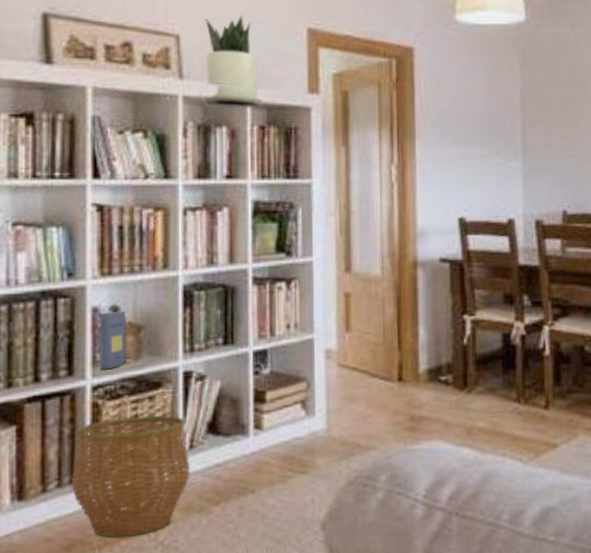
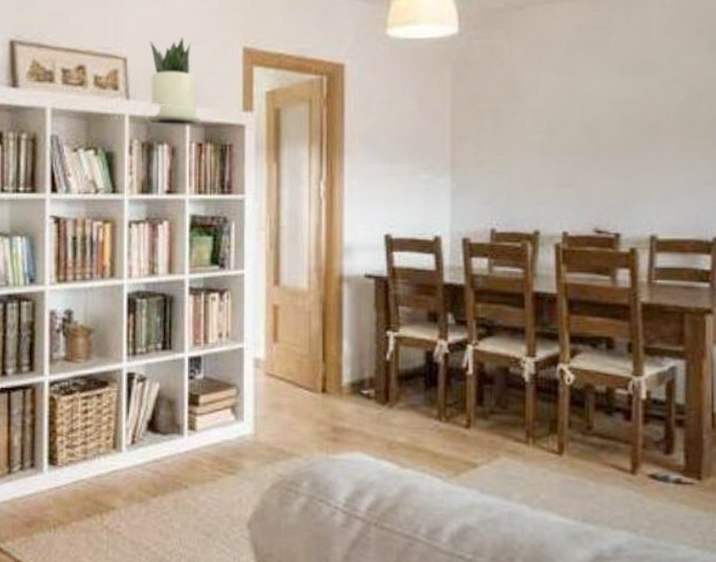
basket: present [72,411,192,538] -> none [32,408,133,520]
book: present [99,311,126,370] -> none [55,315,78,368]

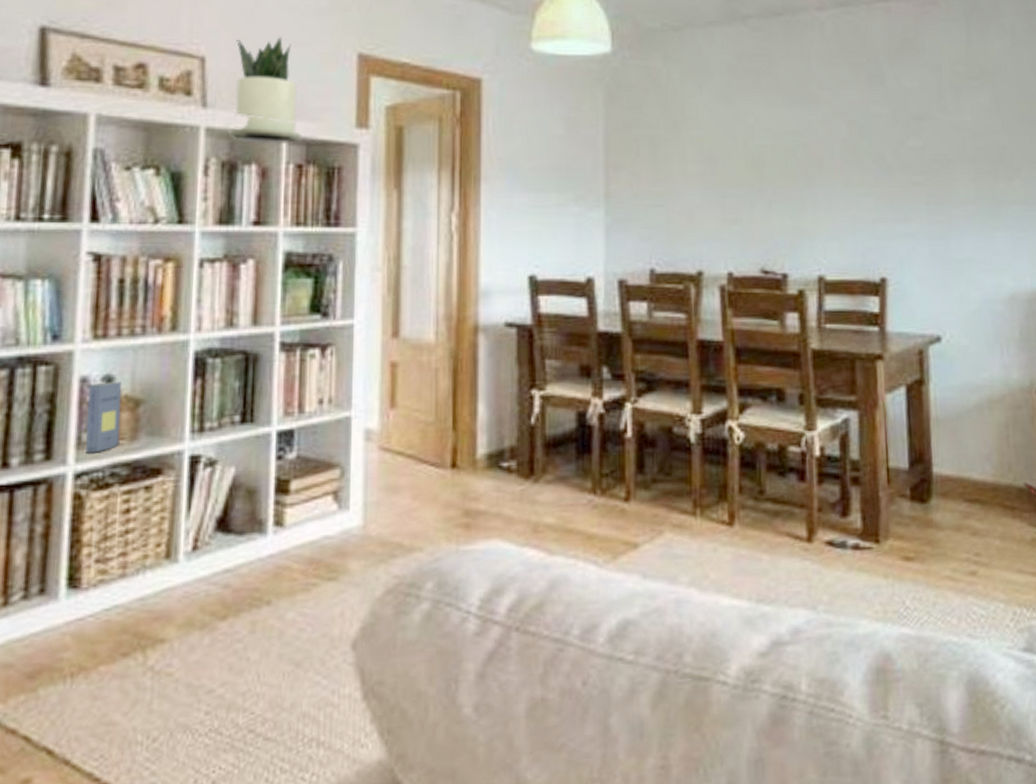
book: none [55,315,78,368] -> present [86,382,122,453]

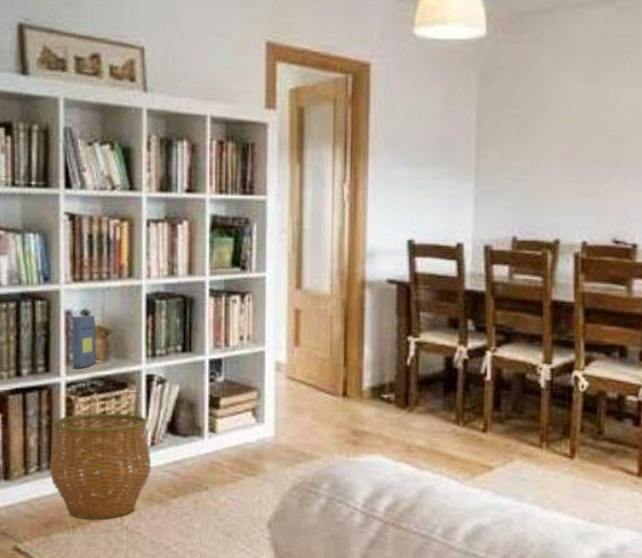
basket: none [41,503,194,663] -> present [49,410,153,520]
planter: present [228,37,302,145] -> none [164,28,222,124]

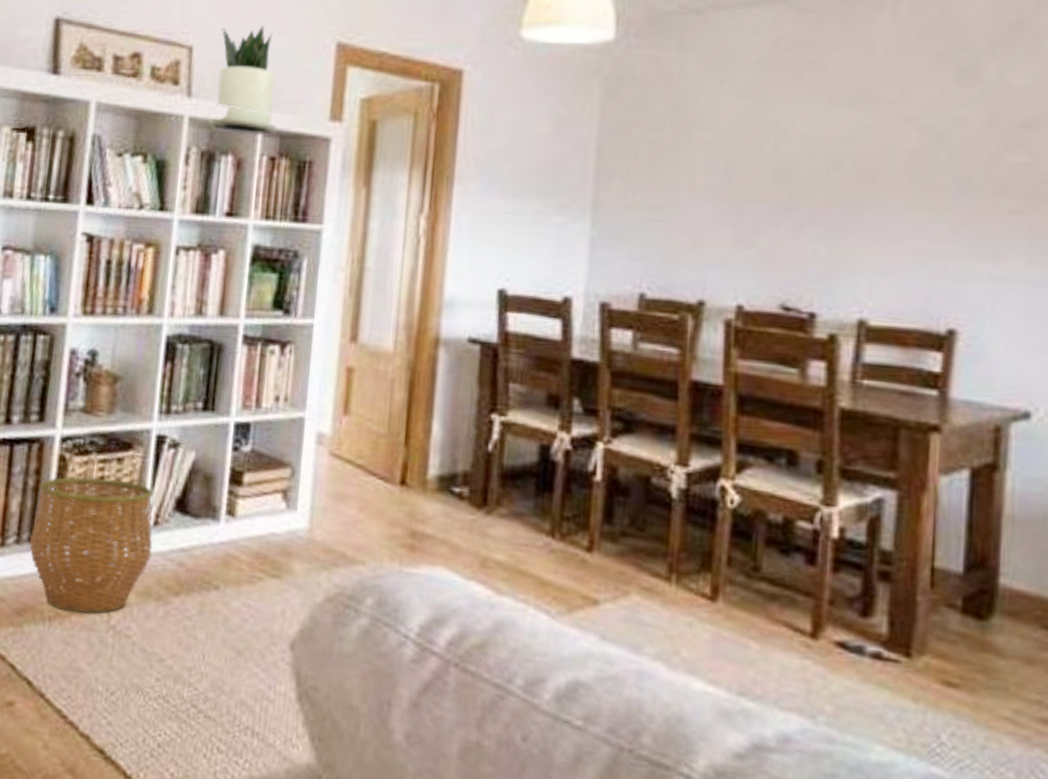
book: present [71,315,96,369] -> none [71,356,103,421]
planter: none [164,28,222,124] -> present [209,26,277,136]

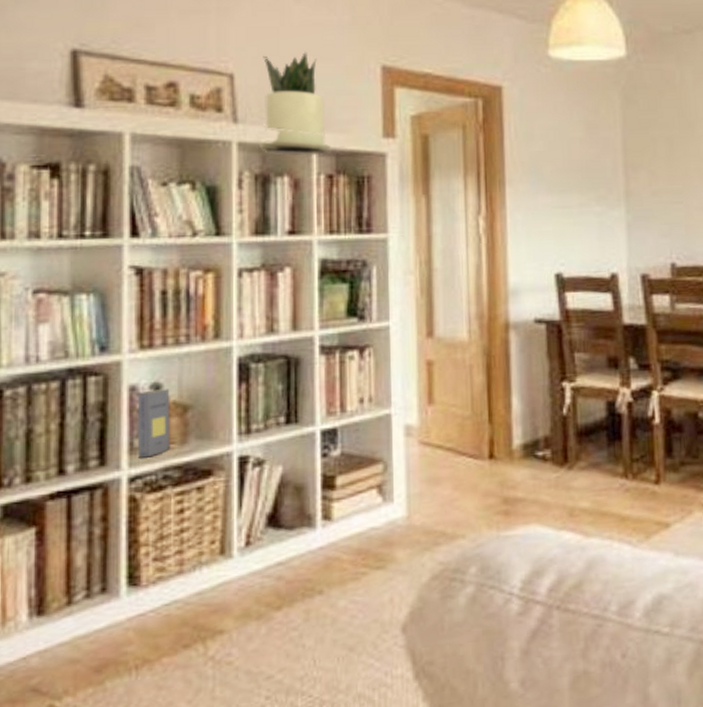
basket: present [29,476,153,615] -> none [103,502,248,656]
book: none [71,356,103,421] -> present [137,389,170,458]

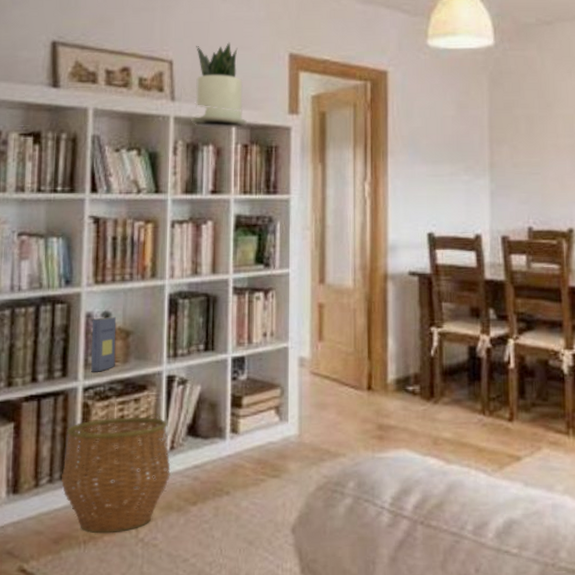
basket: none [103,502,248,656] -> present [61,413,172,534]

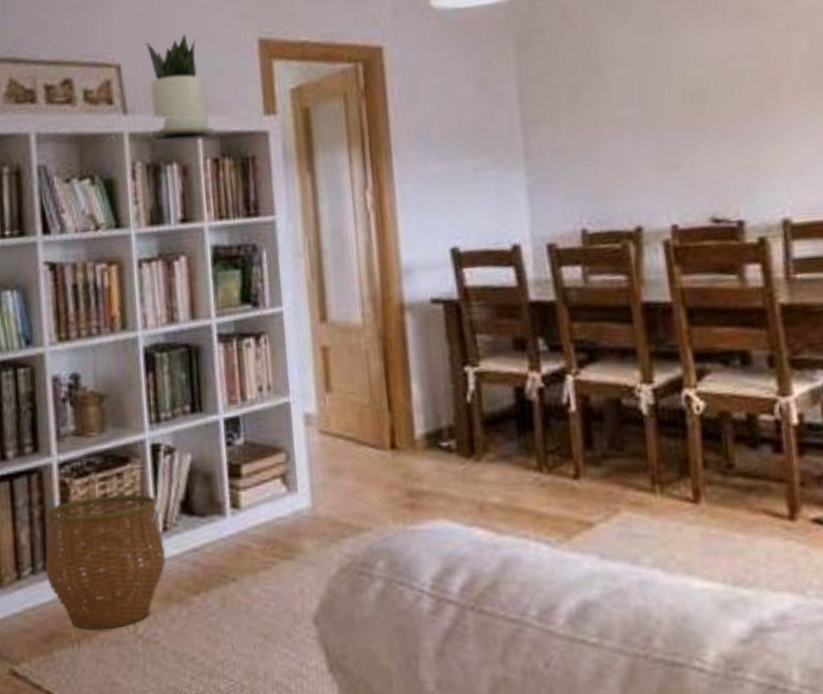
book: present [91,317,116,372] -> none [59,379,91,445]

